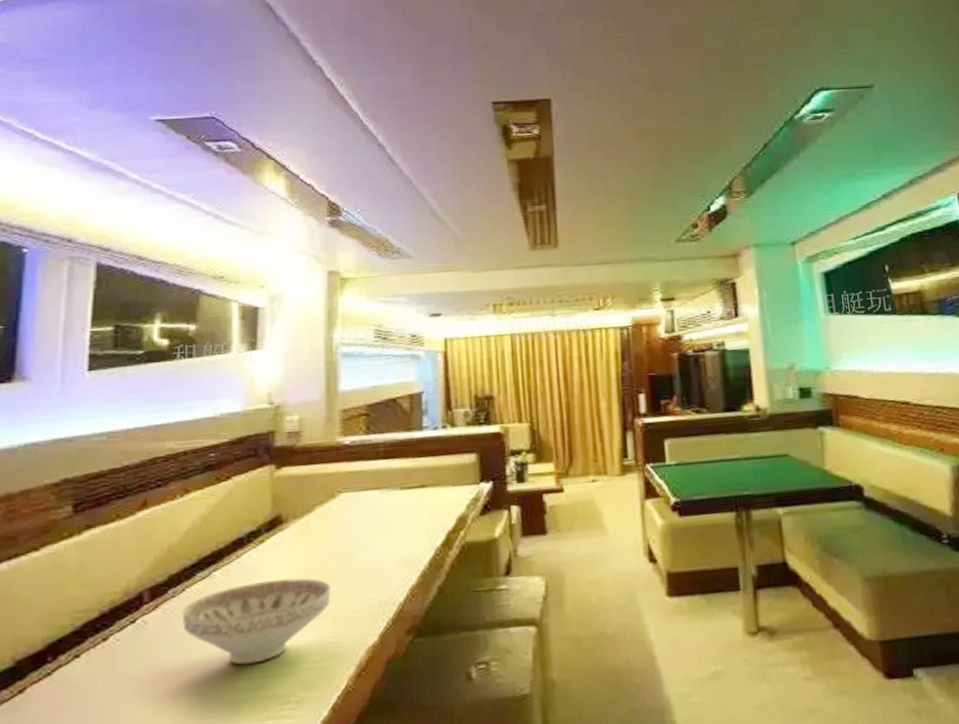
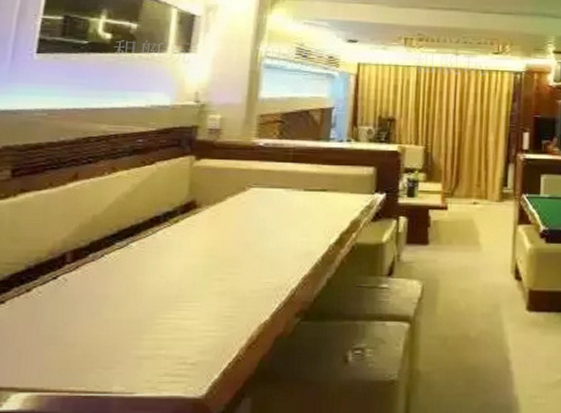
decorative bowl: present [183,578,331,665] -> none [99,256,233,327]

